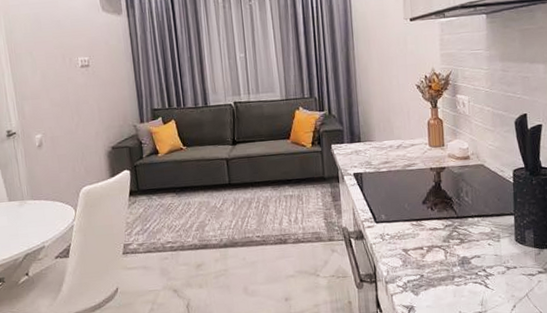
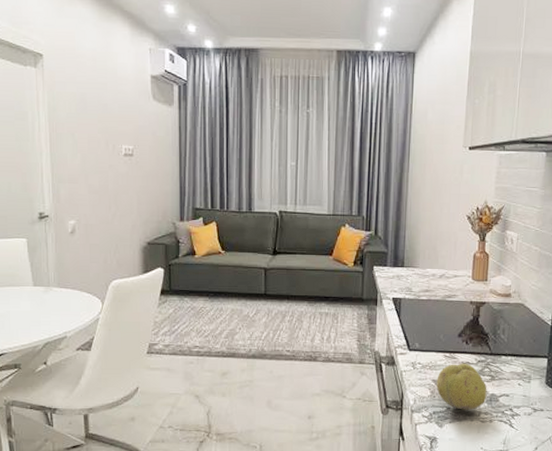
fruit: none [407,229,459,276] -> present [436,363,487,410]

